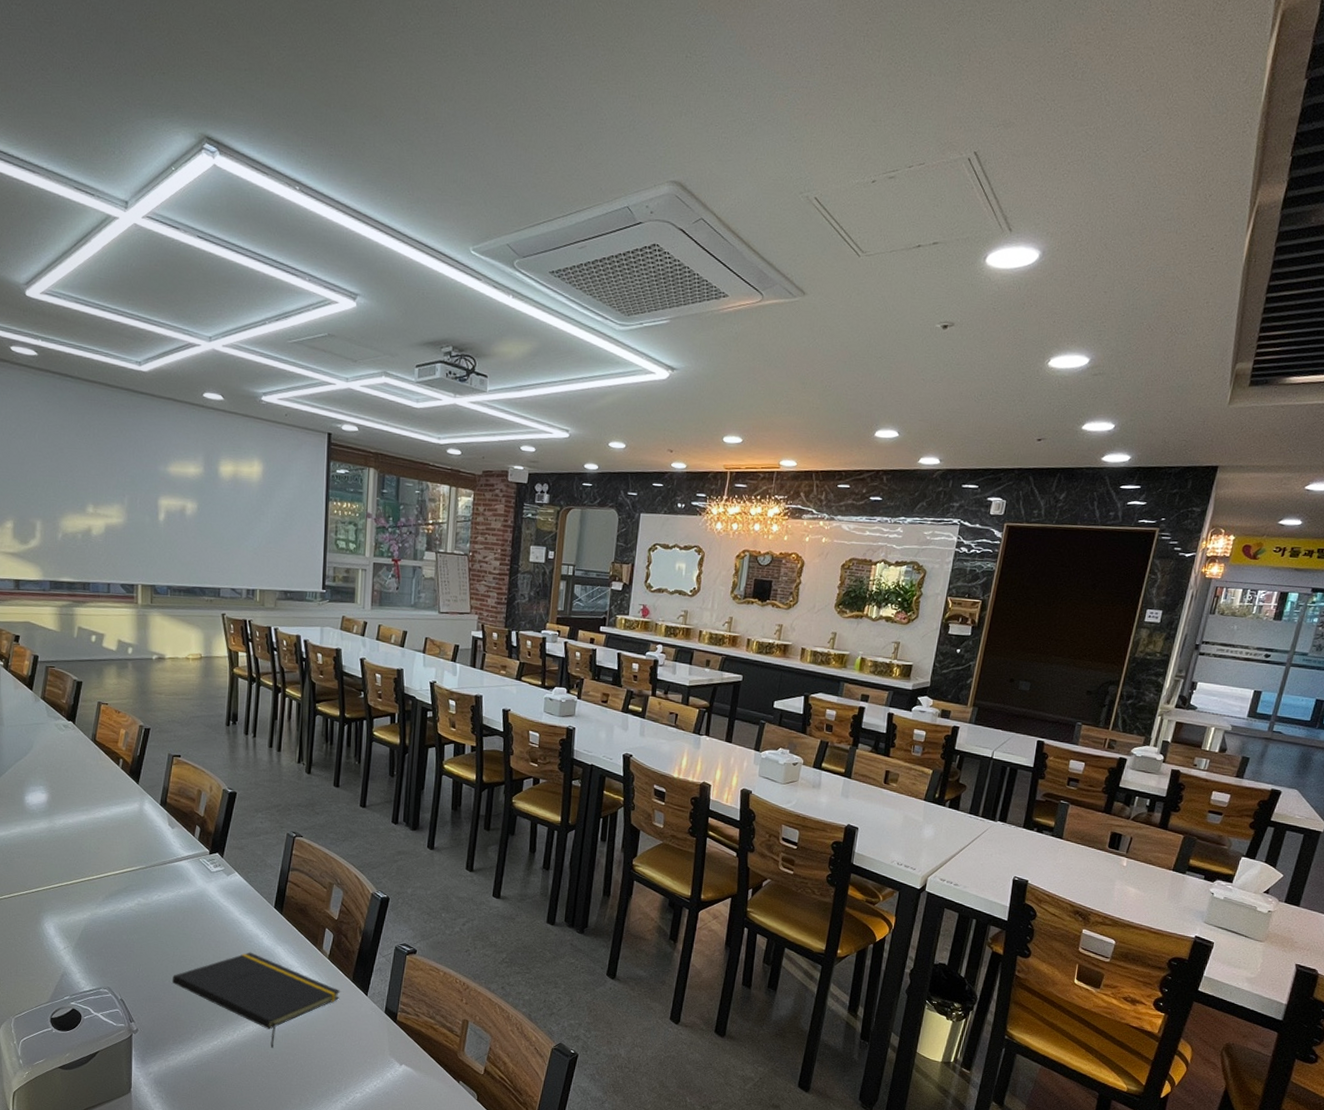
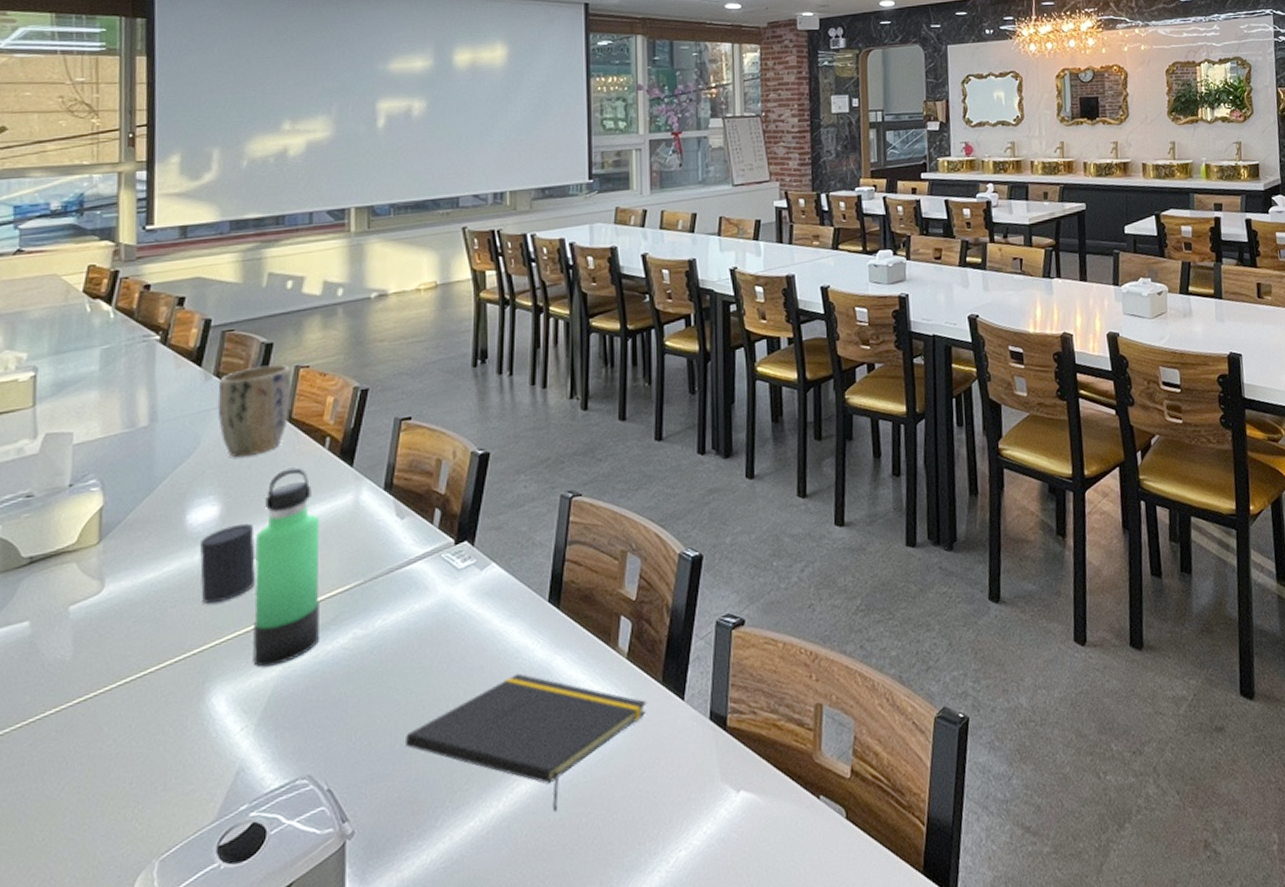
cup: none [35,809,72,861] -> present [200,523,256,604]
plant pot: none [44,697,95,763] -> present [217,365,291,458]
thermos bottle: none [70,776,116,911] -> present [252,467,321,667]

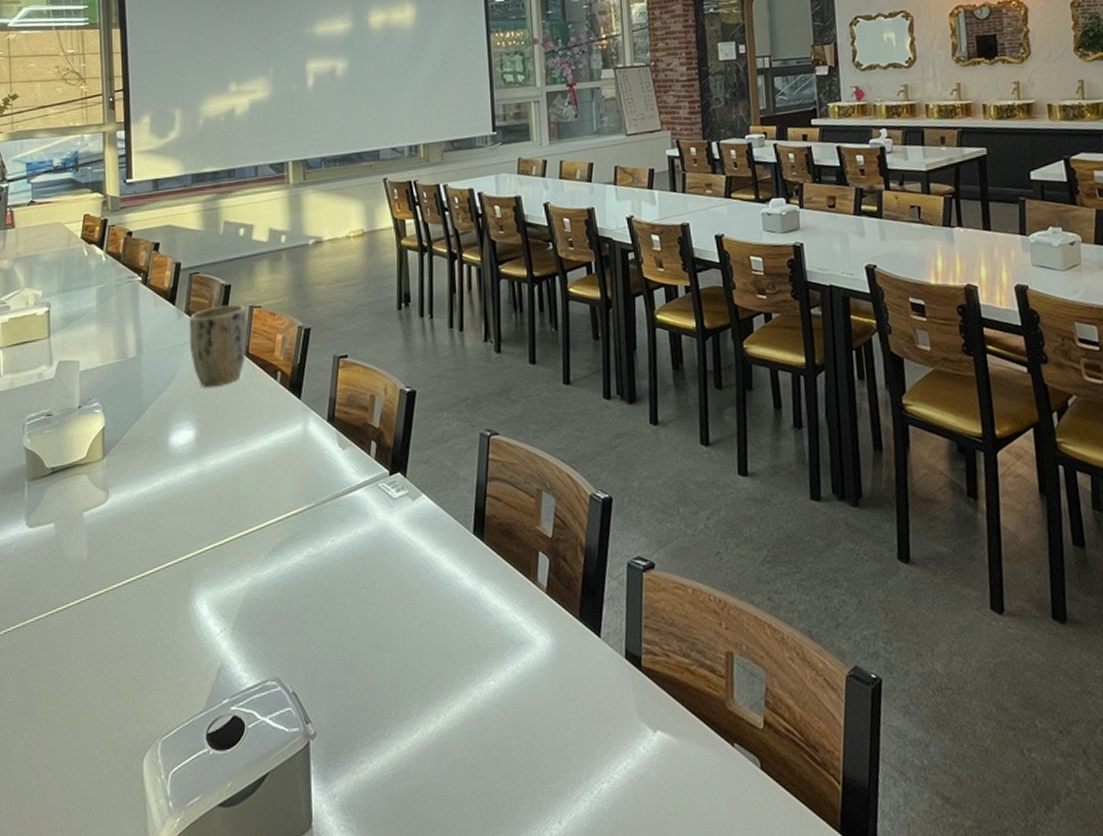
cup: present [200,523,256,604] -> none [181,446,226,518]
thermos bottle: present [252,467,321,667] -> none [224,398,280,577]
notepad: present [404,673,647,812] -> none [354,599,566,733]

